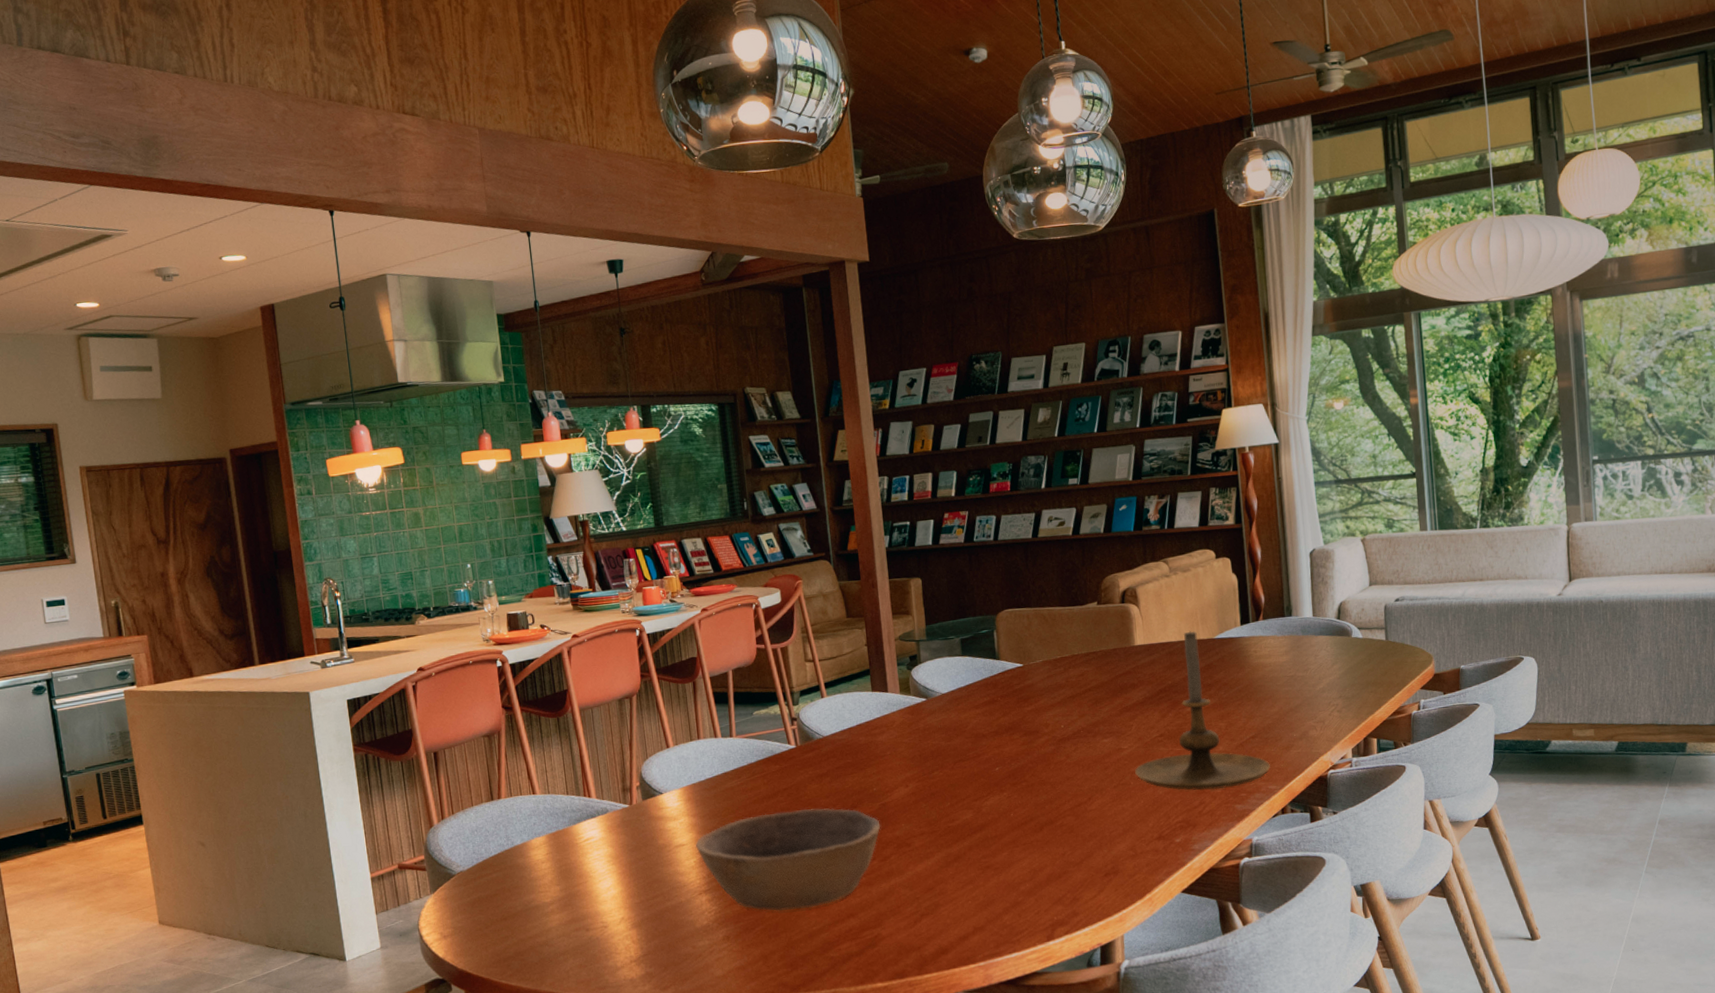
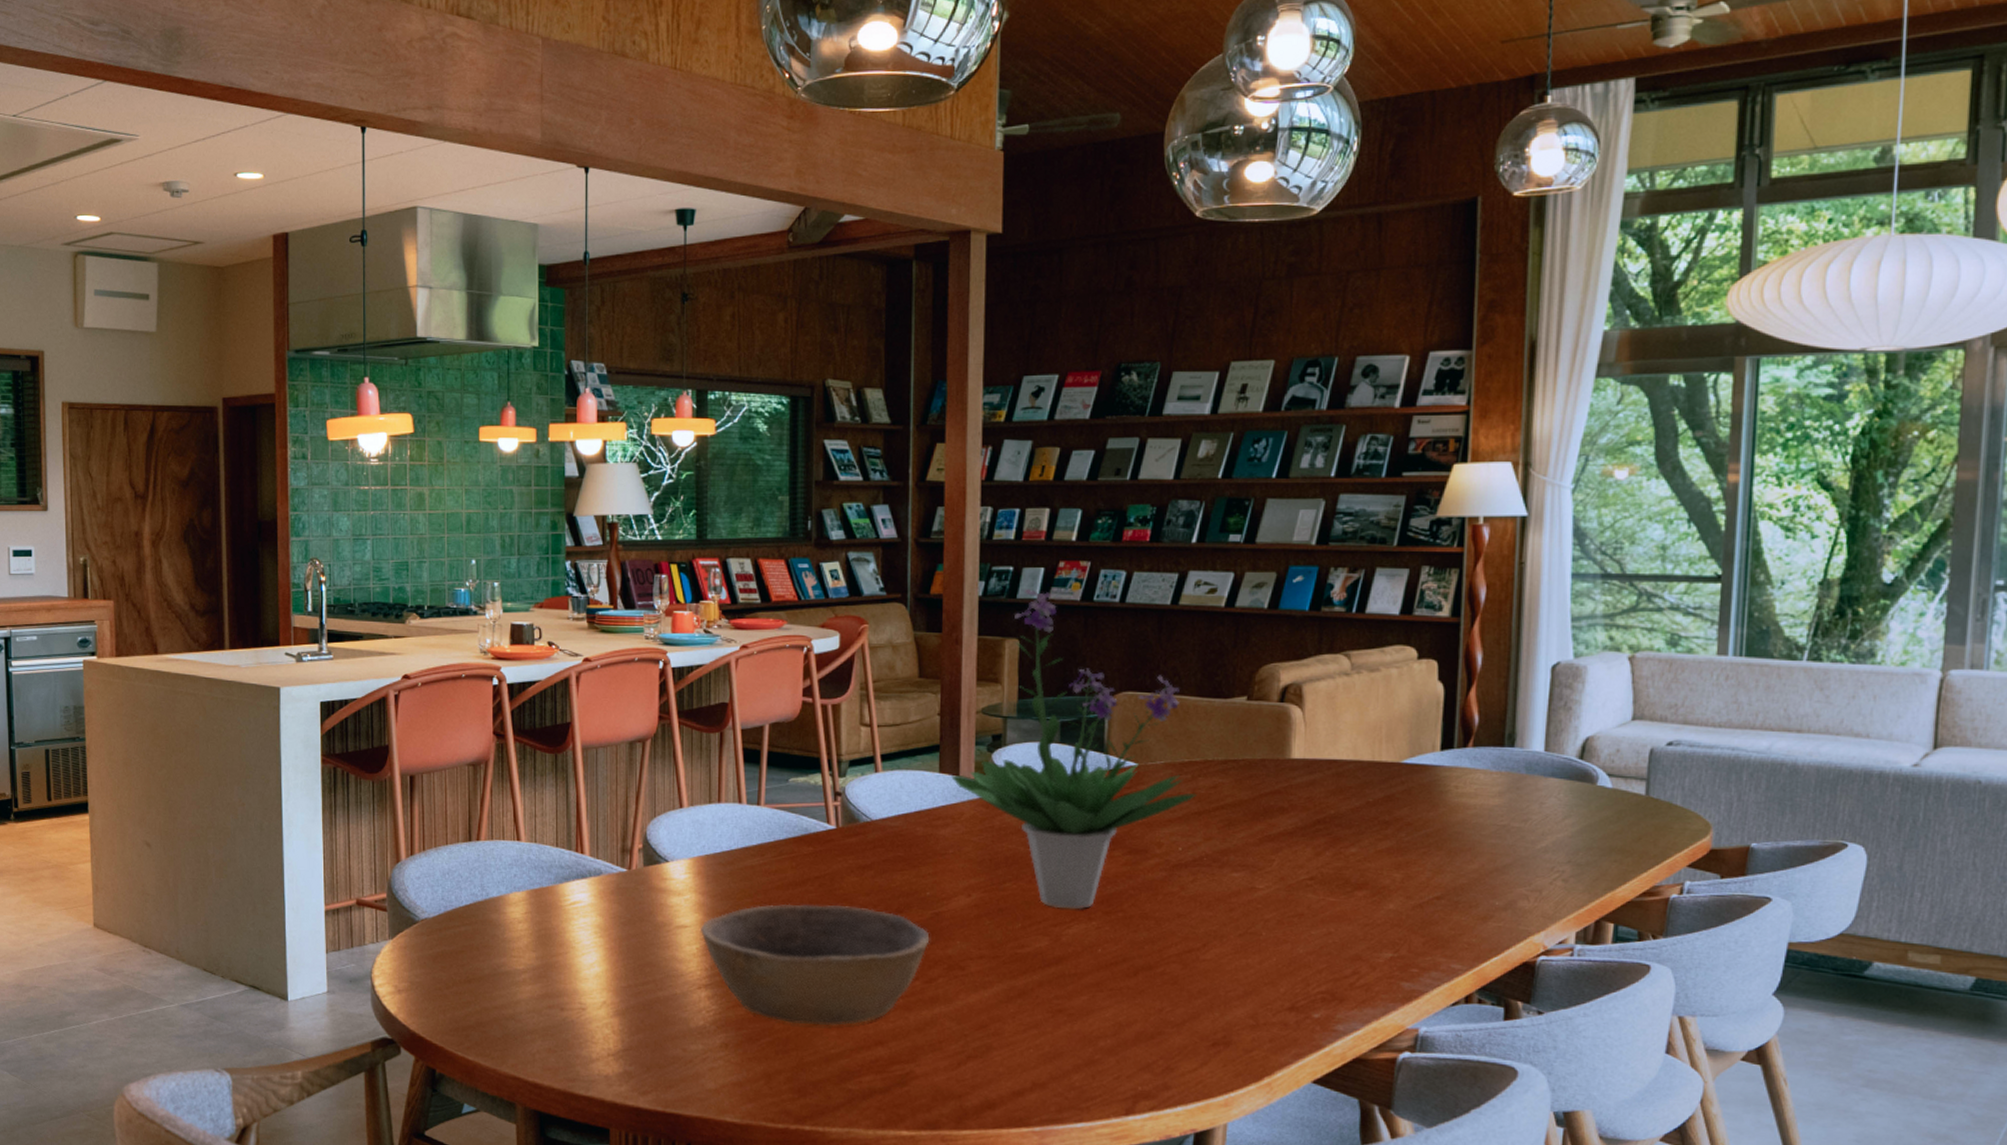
potted plant: none [880,537,1070,786] -> present [950,588,1198,910]
candle holder: present [1135,630,1270,790] -> none [1270,748,1457,959]

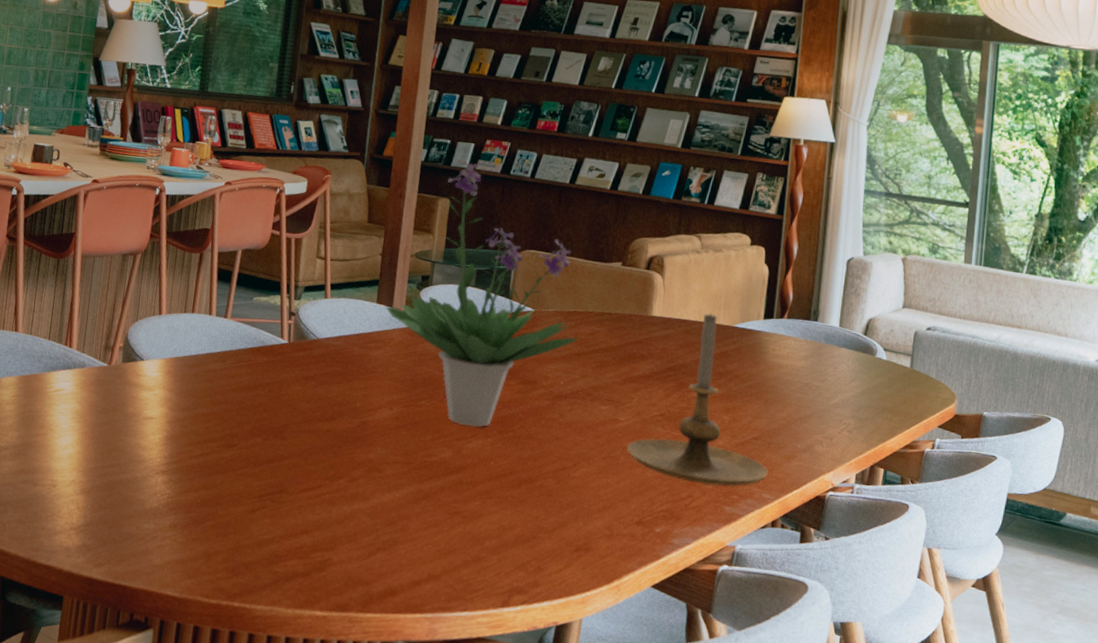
bowl: present [701,903,930,1026] -> none [164,404,356,515]
candle holder: none [1270,748,1457,959] -> present [627,312,768,487]

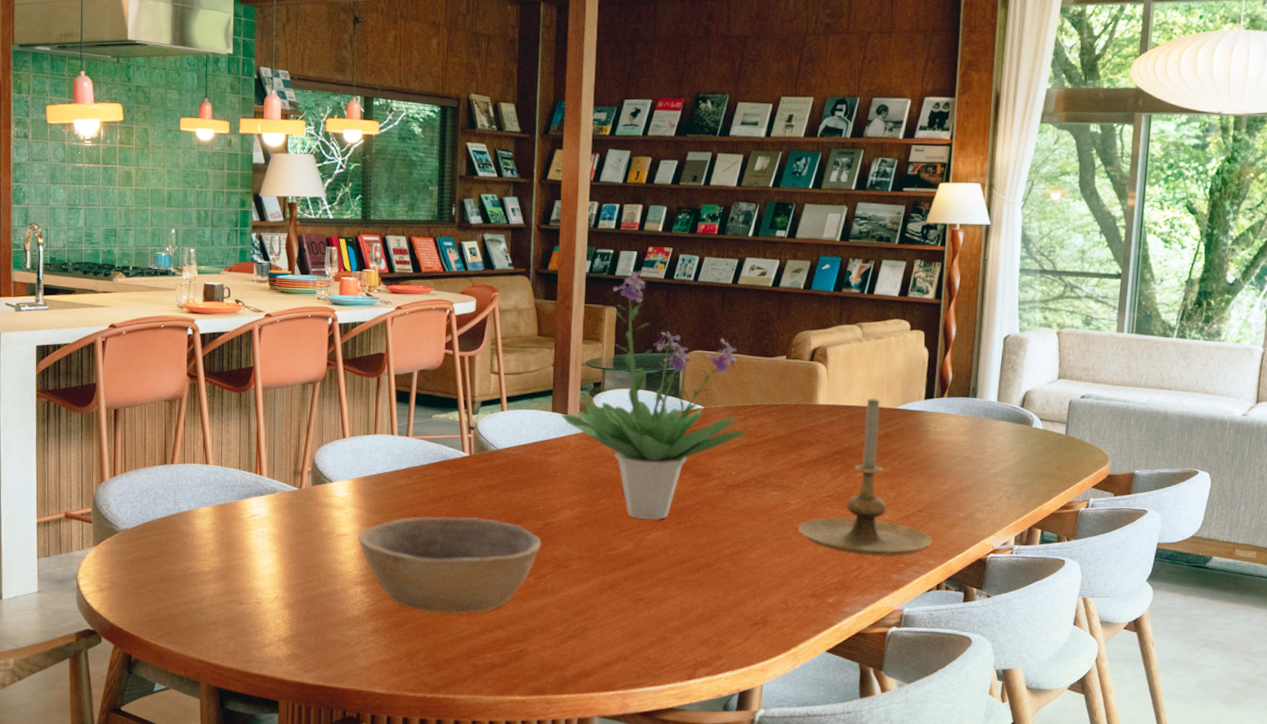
bowl: none [164,404,356,515] -> present [358,516,541,614]

